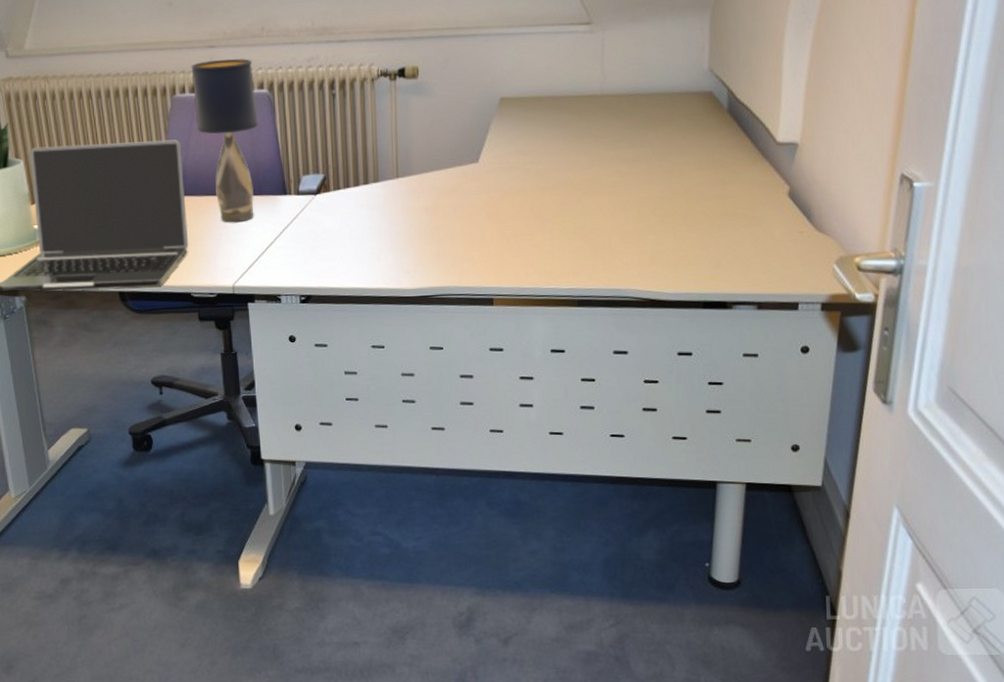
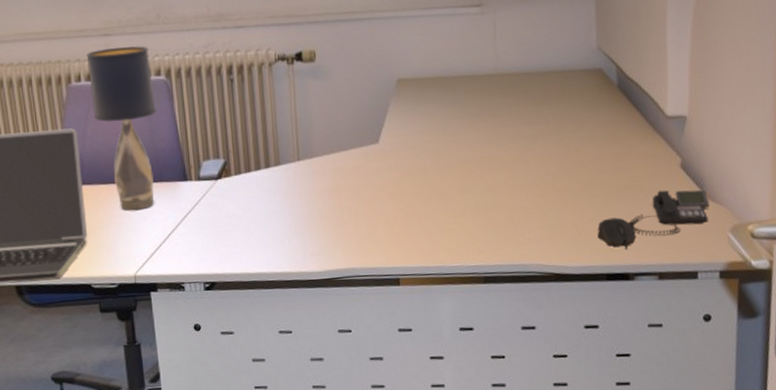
computer mouse: none [696,245,737,279] -> present [597,217,637,250]
telephone: none [730,218,817,266] -> present [629,189,710,237]

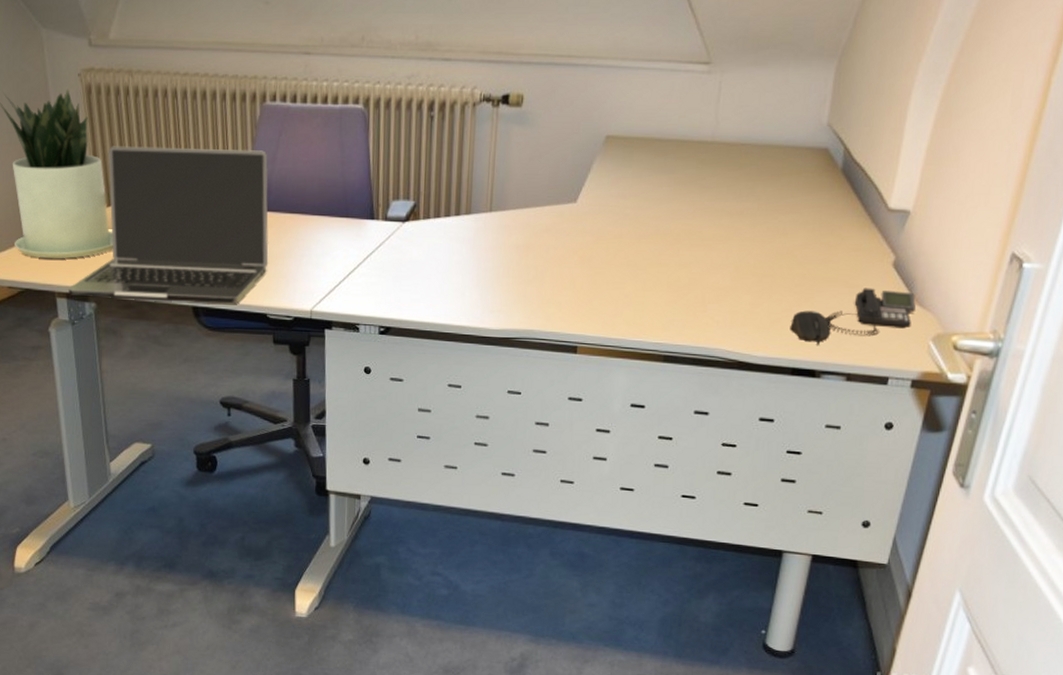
table lamp: present [86,46,157,210] -> none [284,69,351,244]

